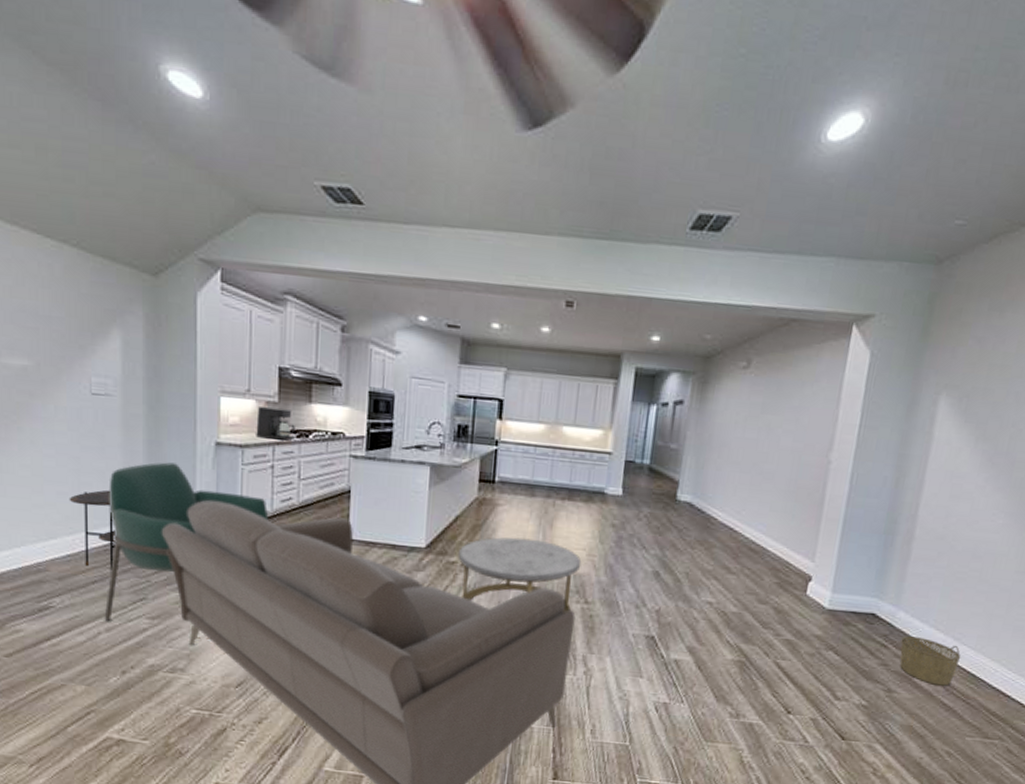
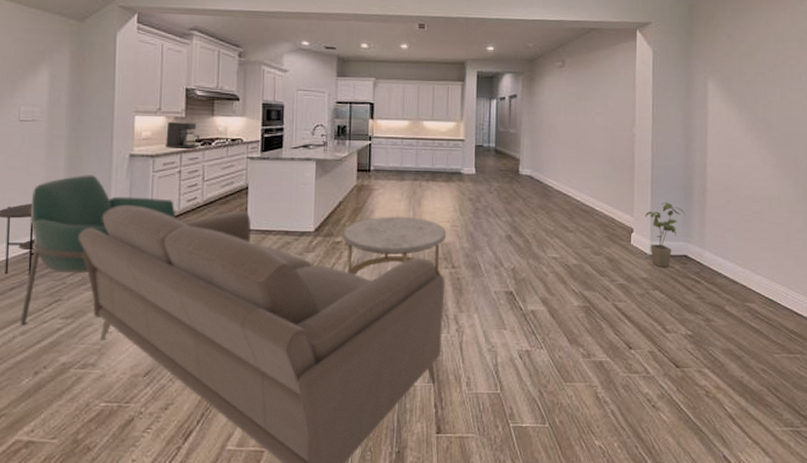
house plant: none [829,548,882,626] -> present [645,202,685,268]
basket: present [900,636,961,686] -> none [710,272,759,311]

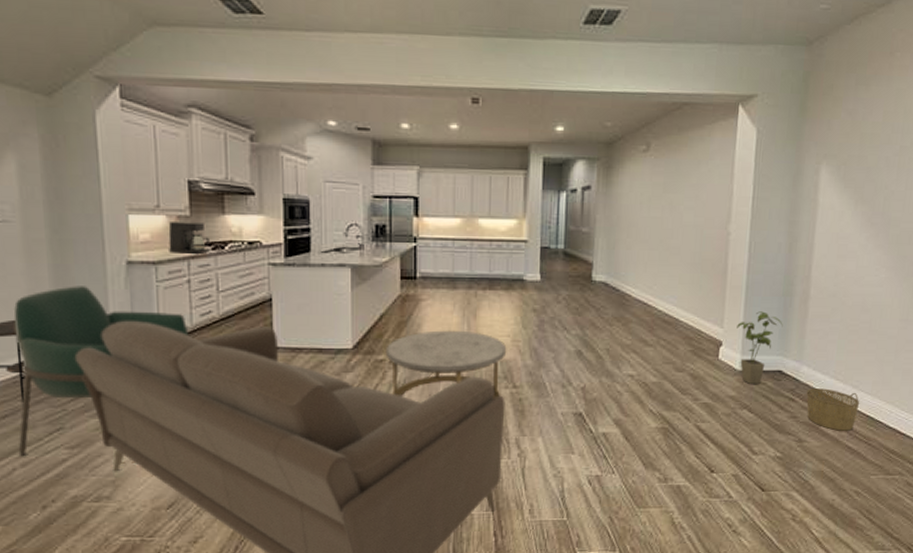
basket: none [710,272,759,311] -> present [806,388,860,431]

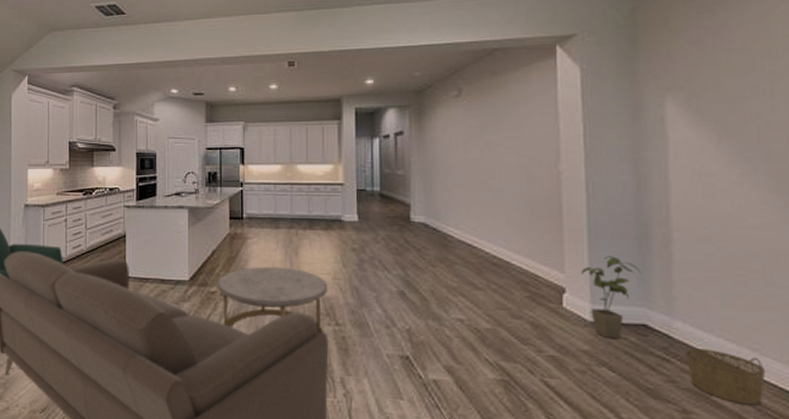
coffee maker: present [168,220,210,254] -> none [53,173,82,198]

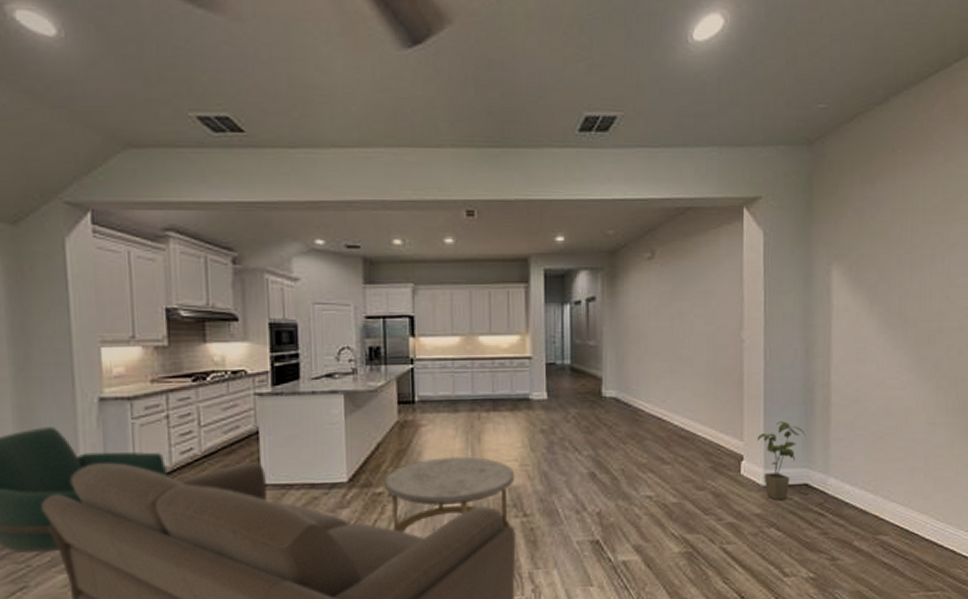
basket: present [685,348,766,405] -> none [836,501,893,546]

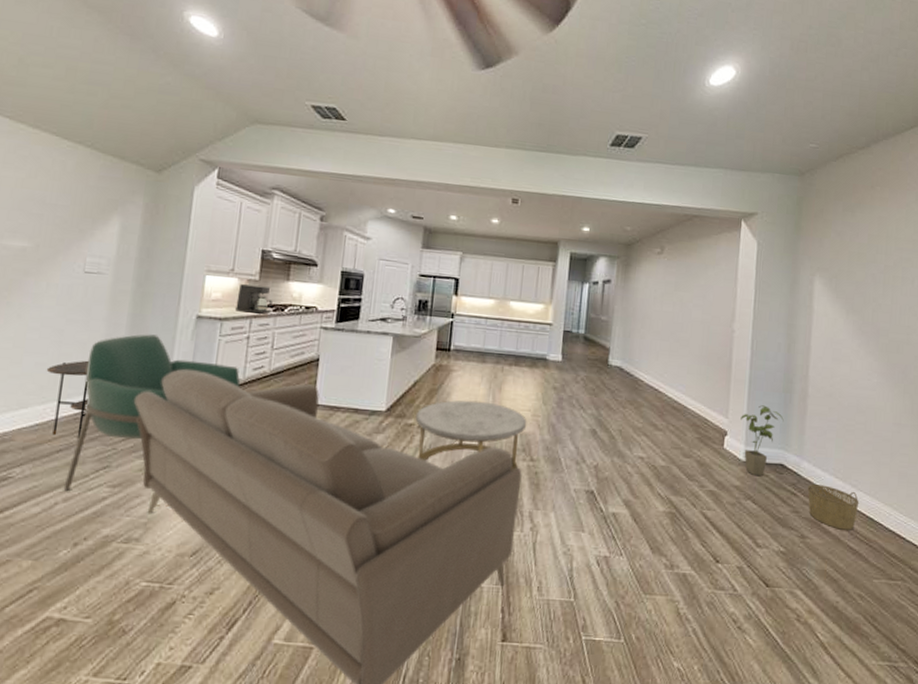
coffee maker: none [144,351,190,387] -> present [235,283,272,314]
basket: none [836,501,893,546] -> present [807,484,859,530]

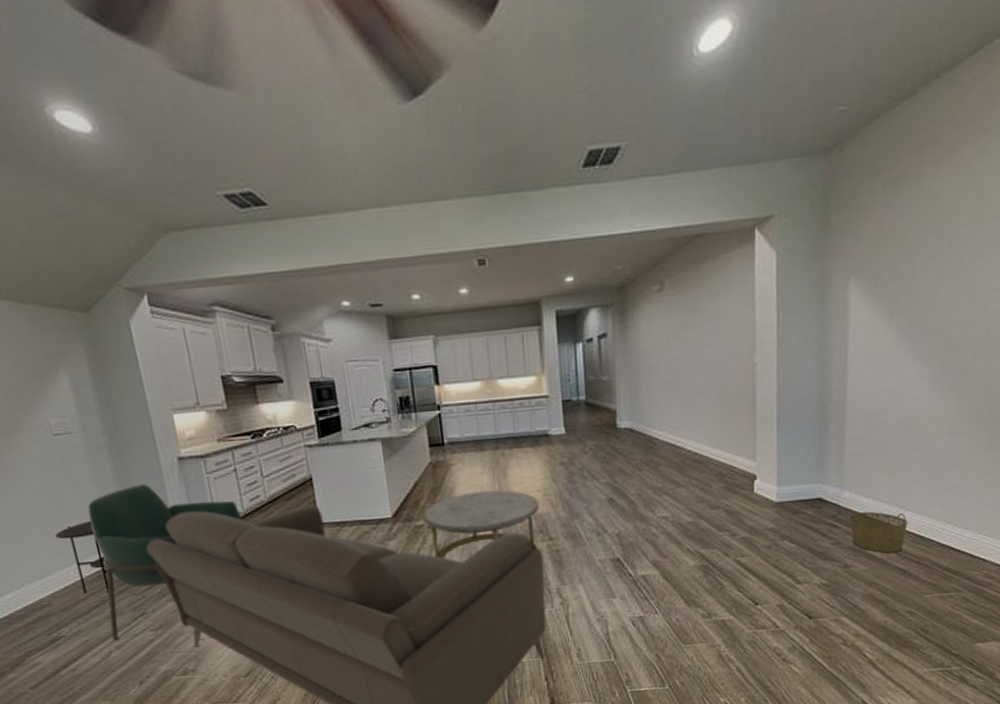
coffee maker: present [235,283,272,314] -> none [210,413,250,446]
house plant: present [741,405,784,476] -> none [770,440,820,516]

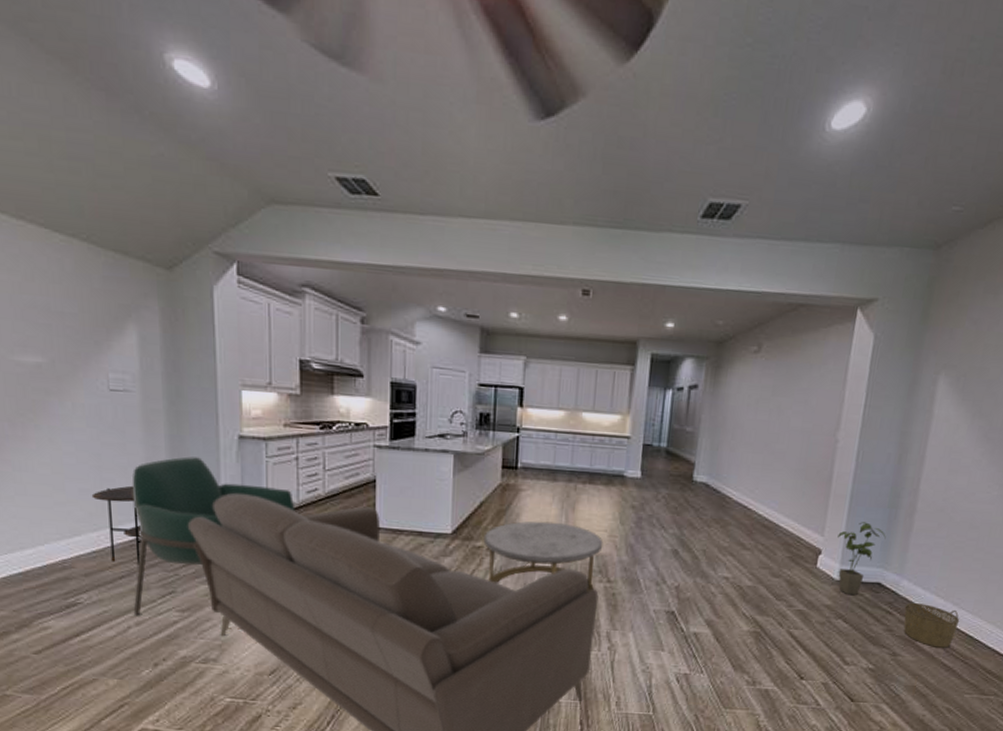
house plant: none [770,440,820,516] -> present [838,522,886,596]

